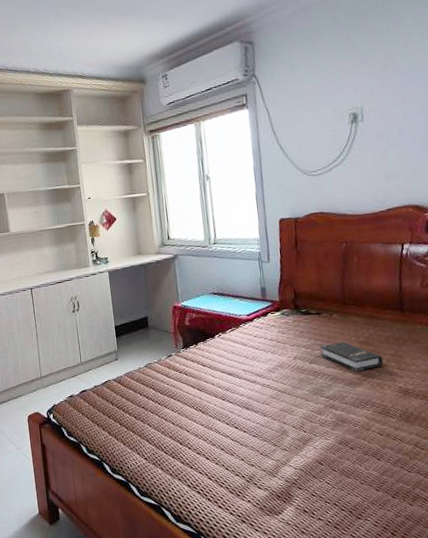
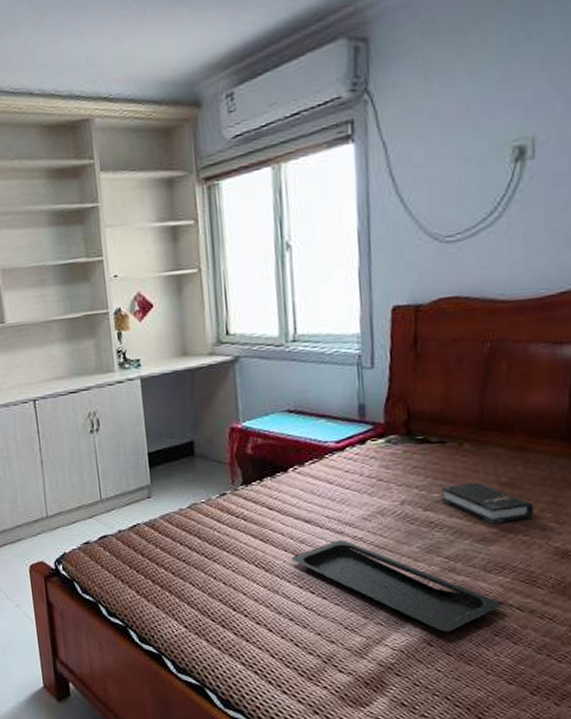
serving tray: none [219,387,367,454] -> present [290,539,501,632]

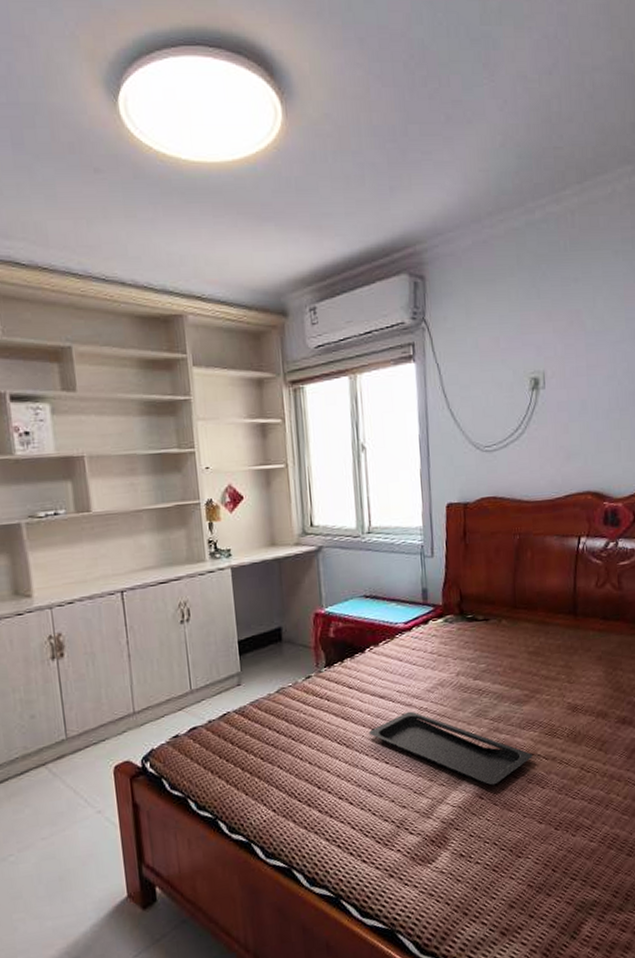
hardback book: present [440,482,534,524] -> none [486,652,553,688]

